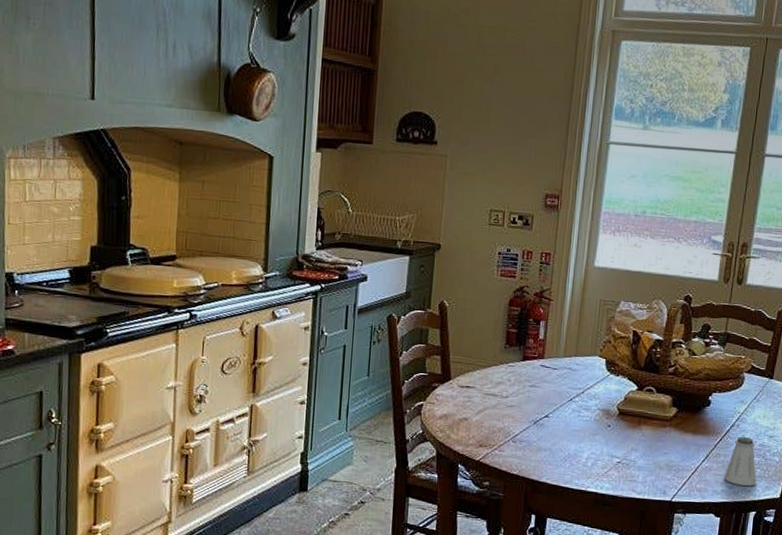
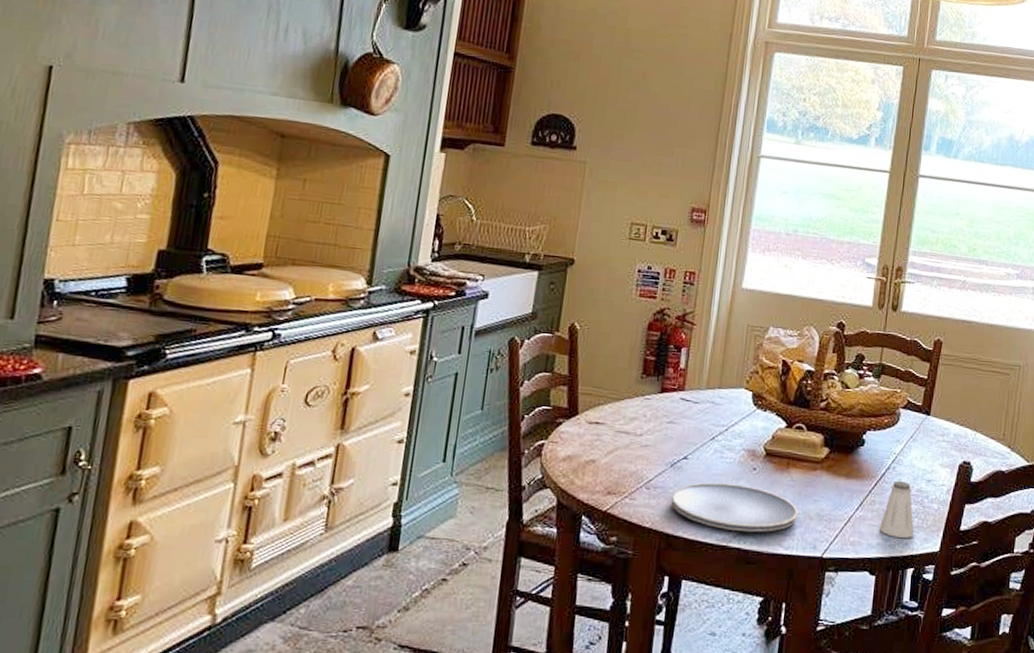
plate: none [536,437,650,480] -> present [671,482,799,533]

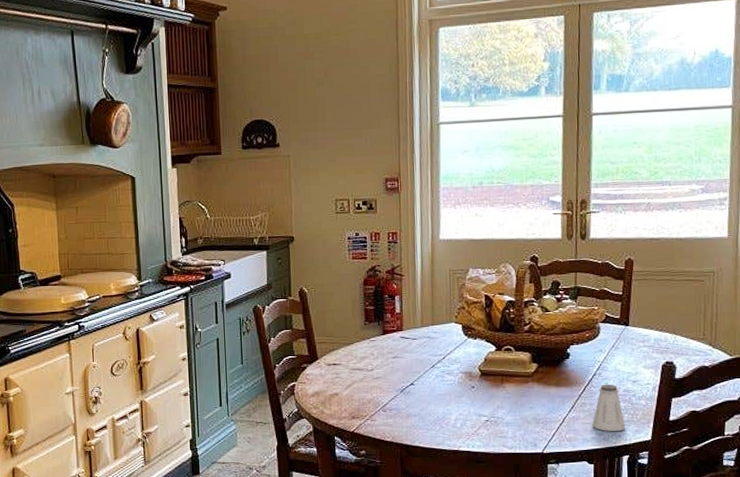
plate: present [671,482,799,533] -> none [406,401,517,438]

